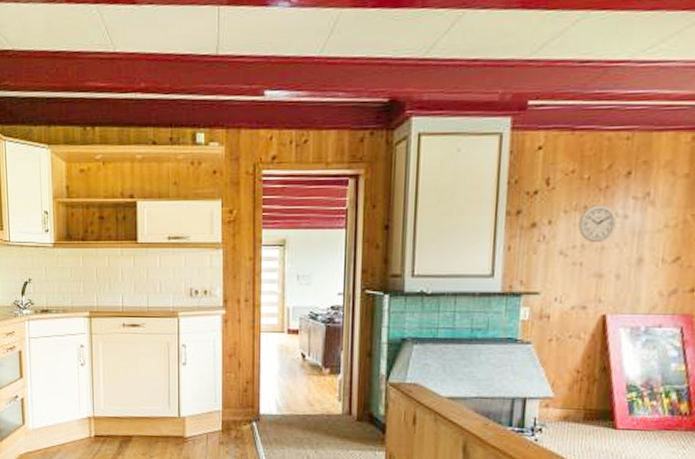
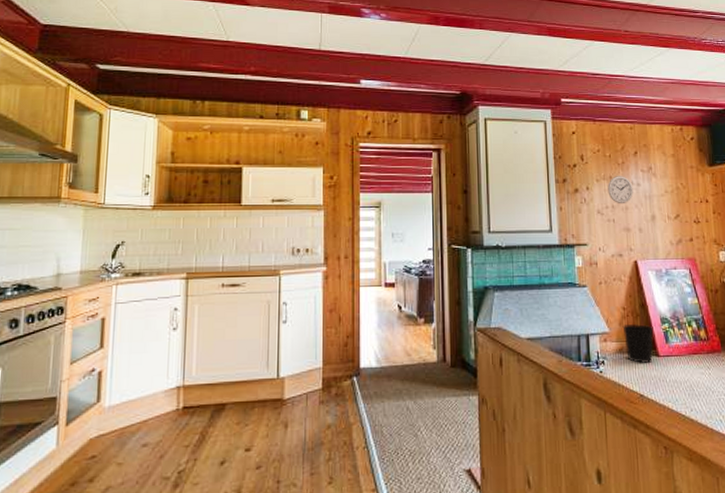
wastebasket: none [572,389,615,437] -> present [622,323,654,364]

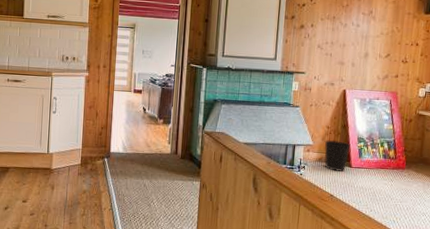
wall clock: present [608,176,634,204] -> none [330,16,353,42]

